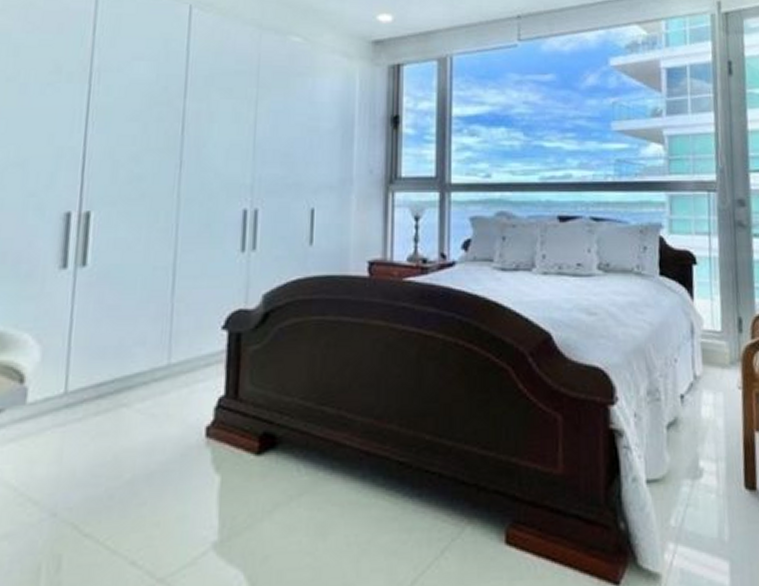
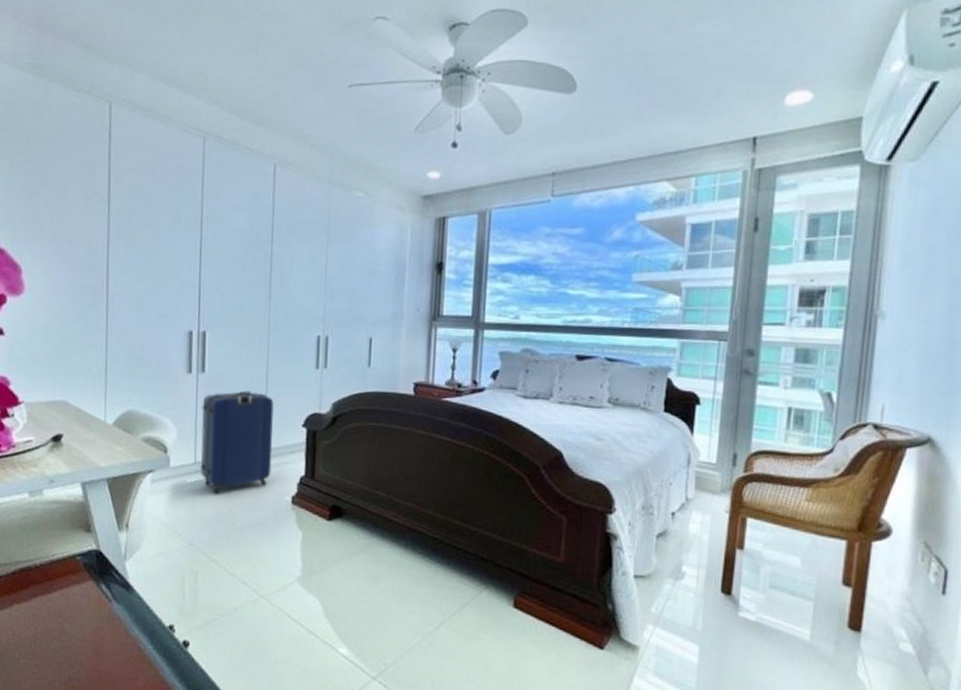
suitcase: none [73,287,184,435] -> present [200,390,275,494]

